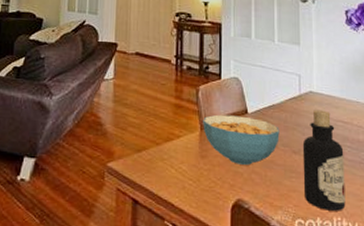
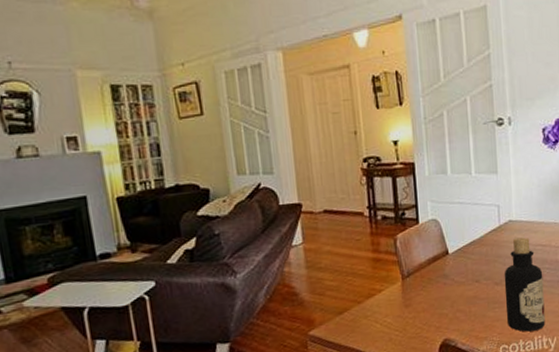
cereal bowl: present [203,114,280,165] -> none [404,257,482,306]

